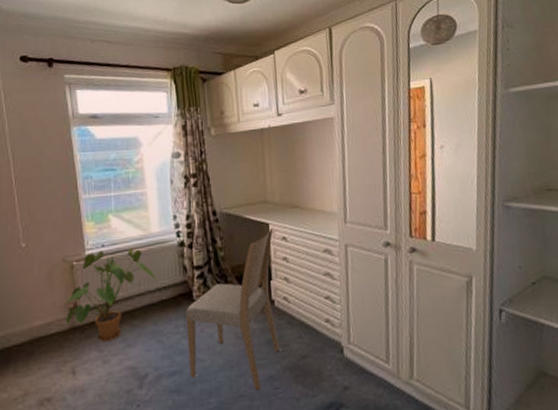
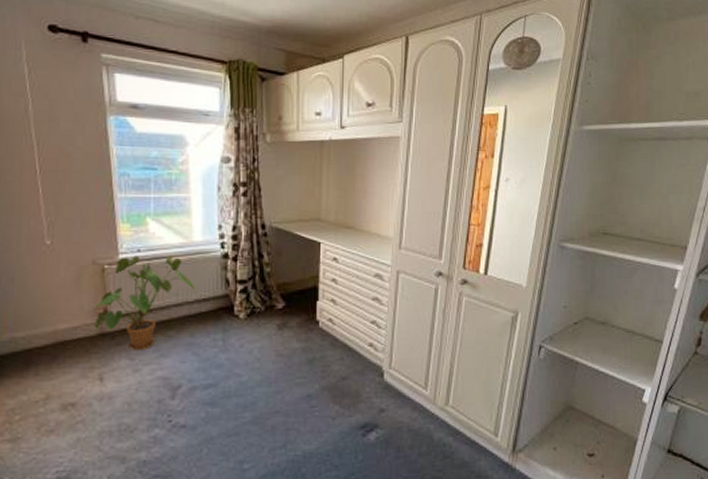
dining chair: present [186,228,280,391] -> none [225,248,325,408]

